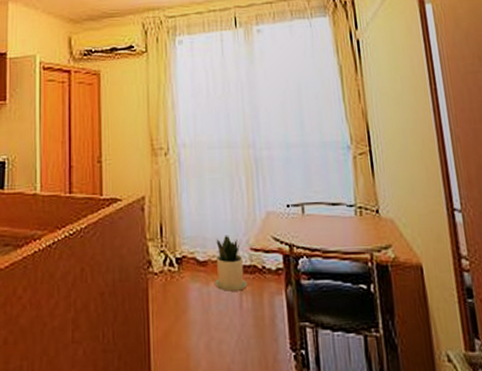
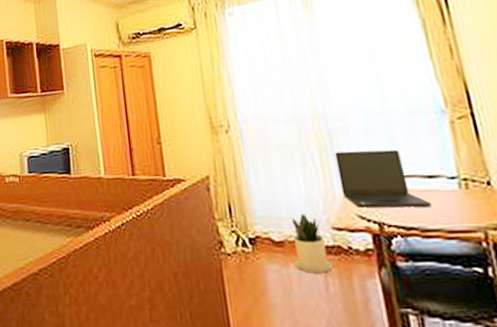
laptop: none [259,178,333,232] -> present [335,149,431,208]

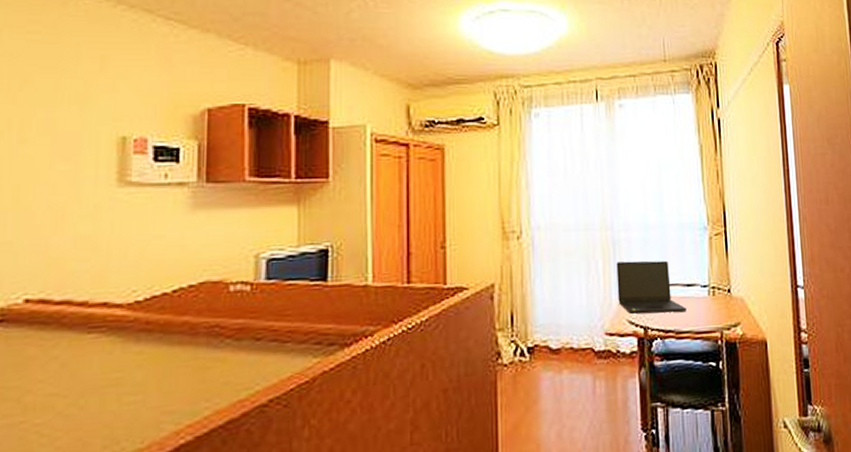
planter: present [291,213,333,273] -> none [568,320,601,378]

